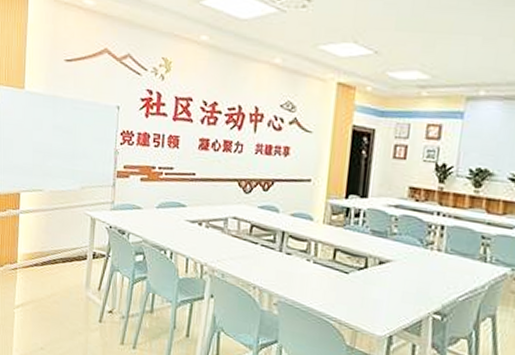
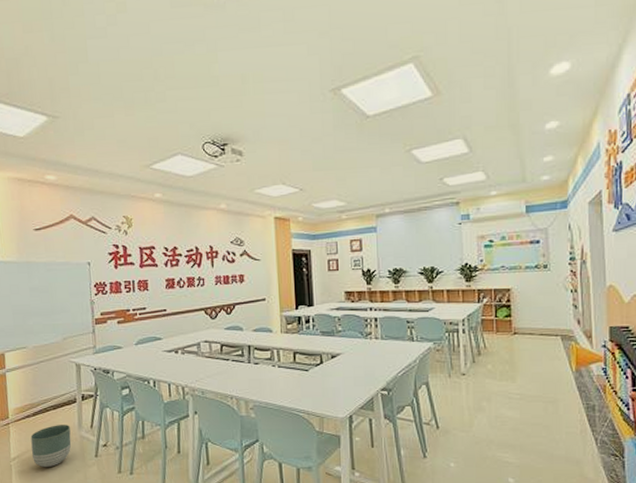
planter: none [36,279,77,323] -> present [30,425,72,468]

